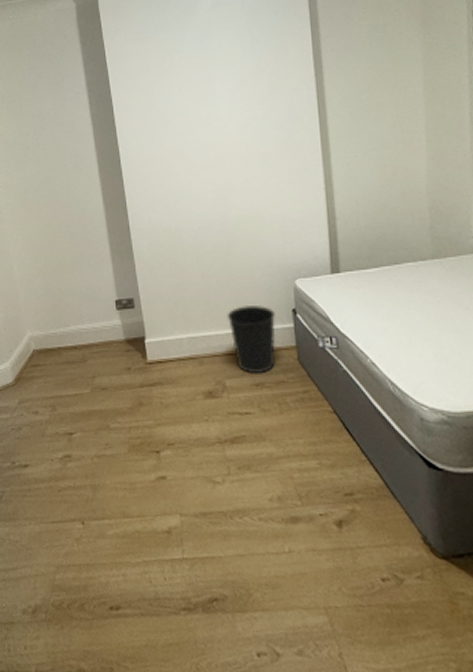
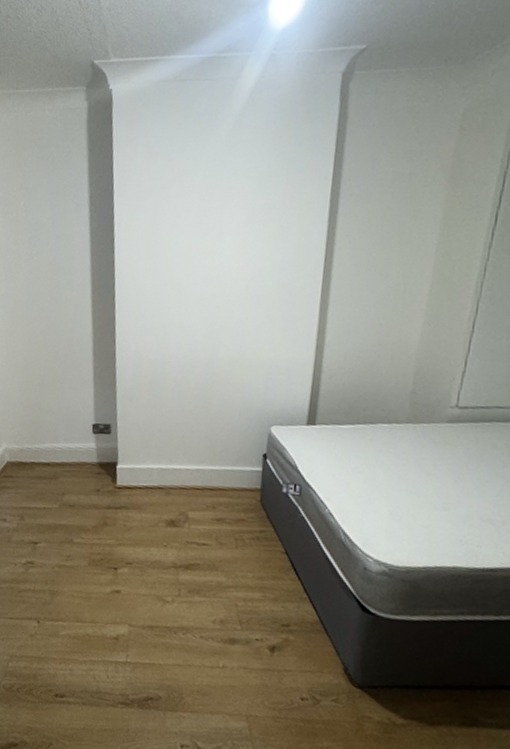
wastebasket: present [226,304,276,373] -> none [199,444,246,510]

